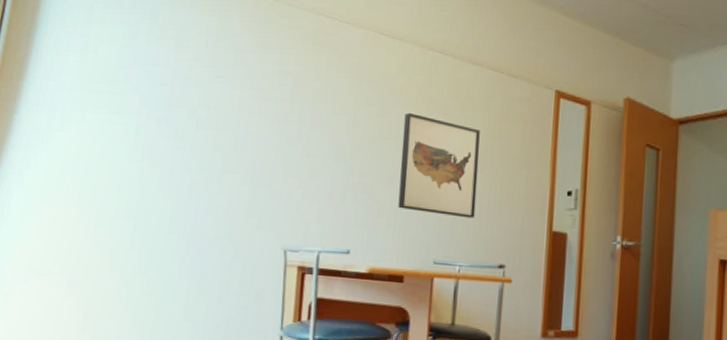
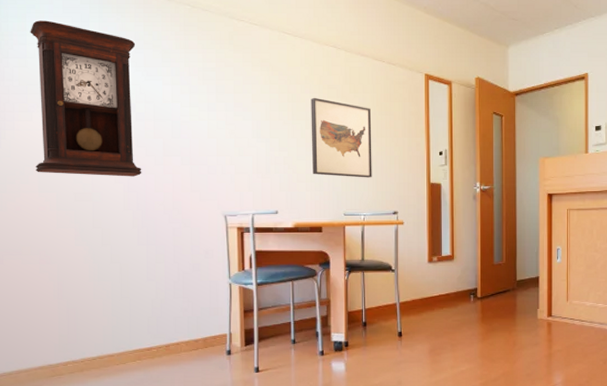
pendulum clock: none [78,11,207,195] -> present [30,20,142,177]

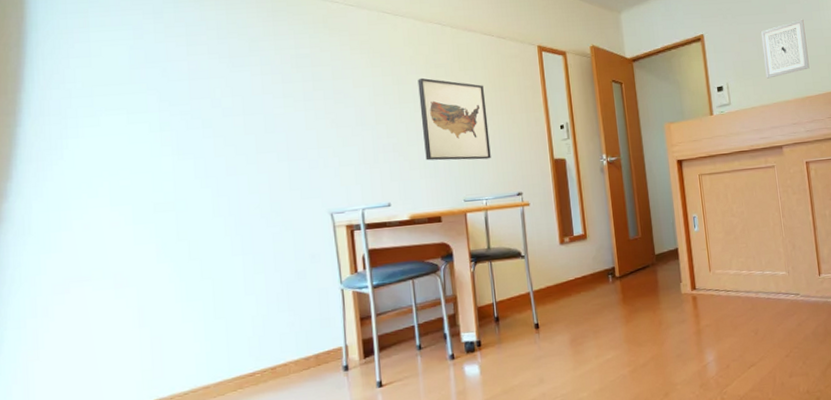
pendulum clock: present [30,20,142,177] -> none [93,14,233,184]

